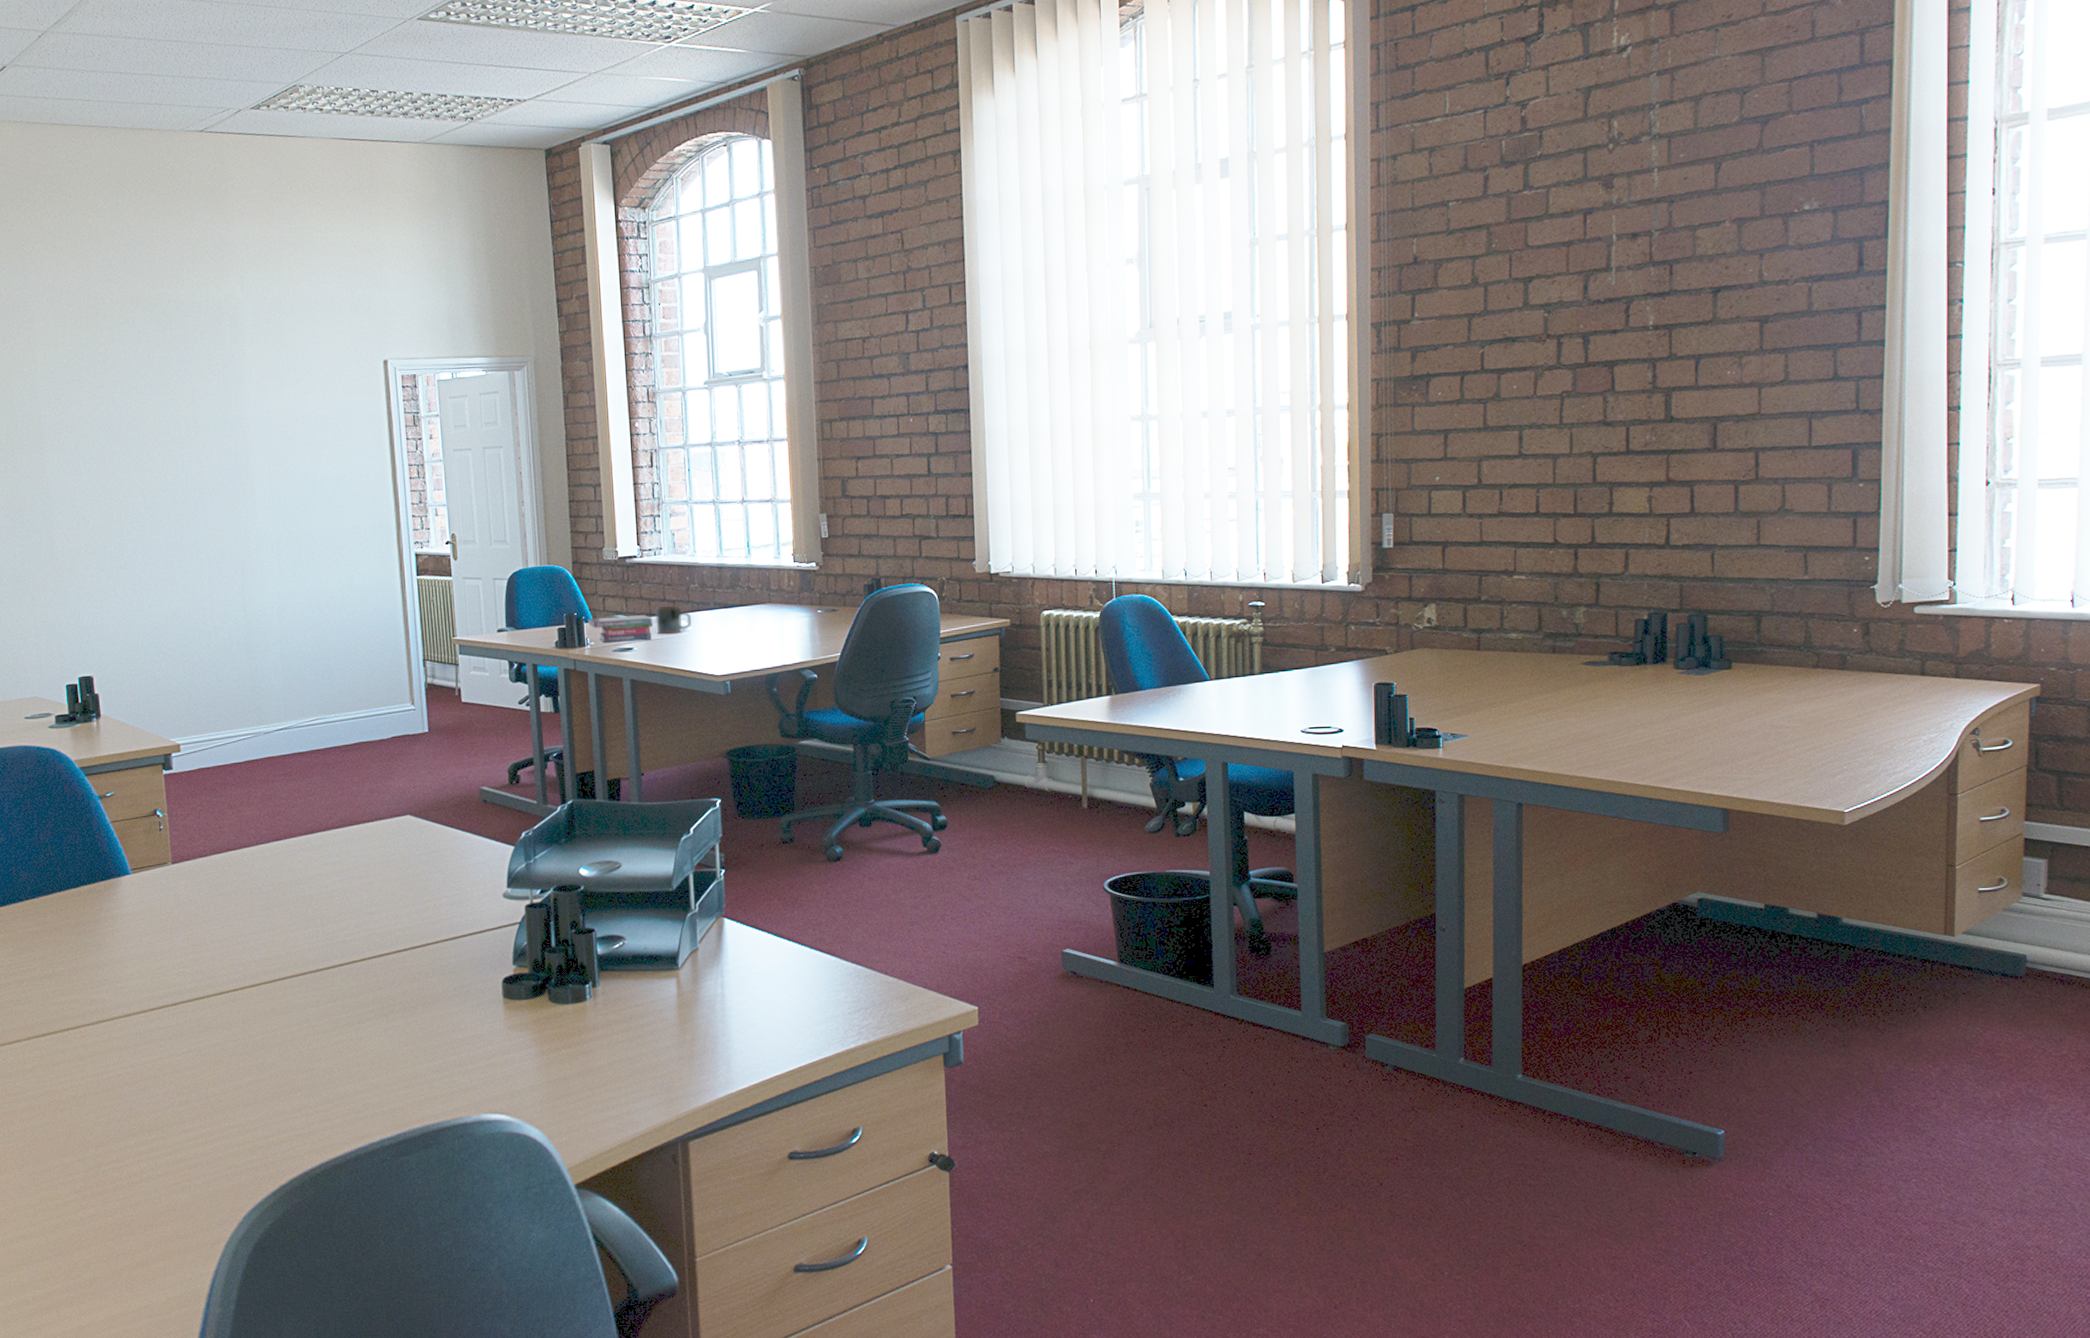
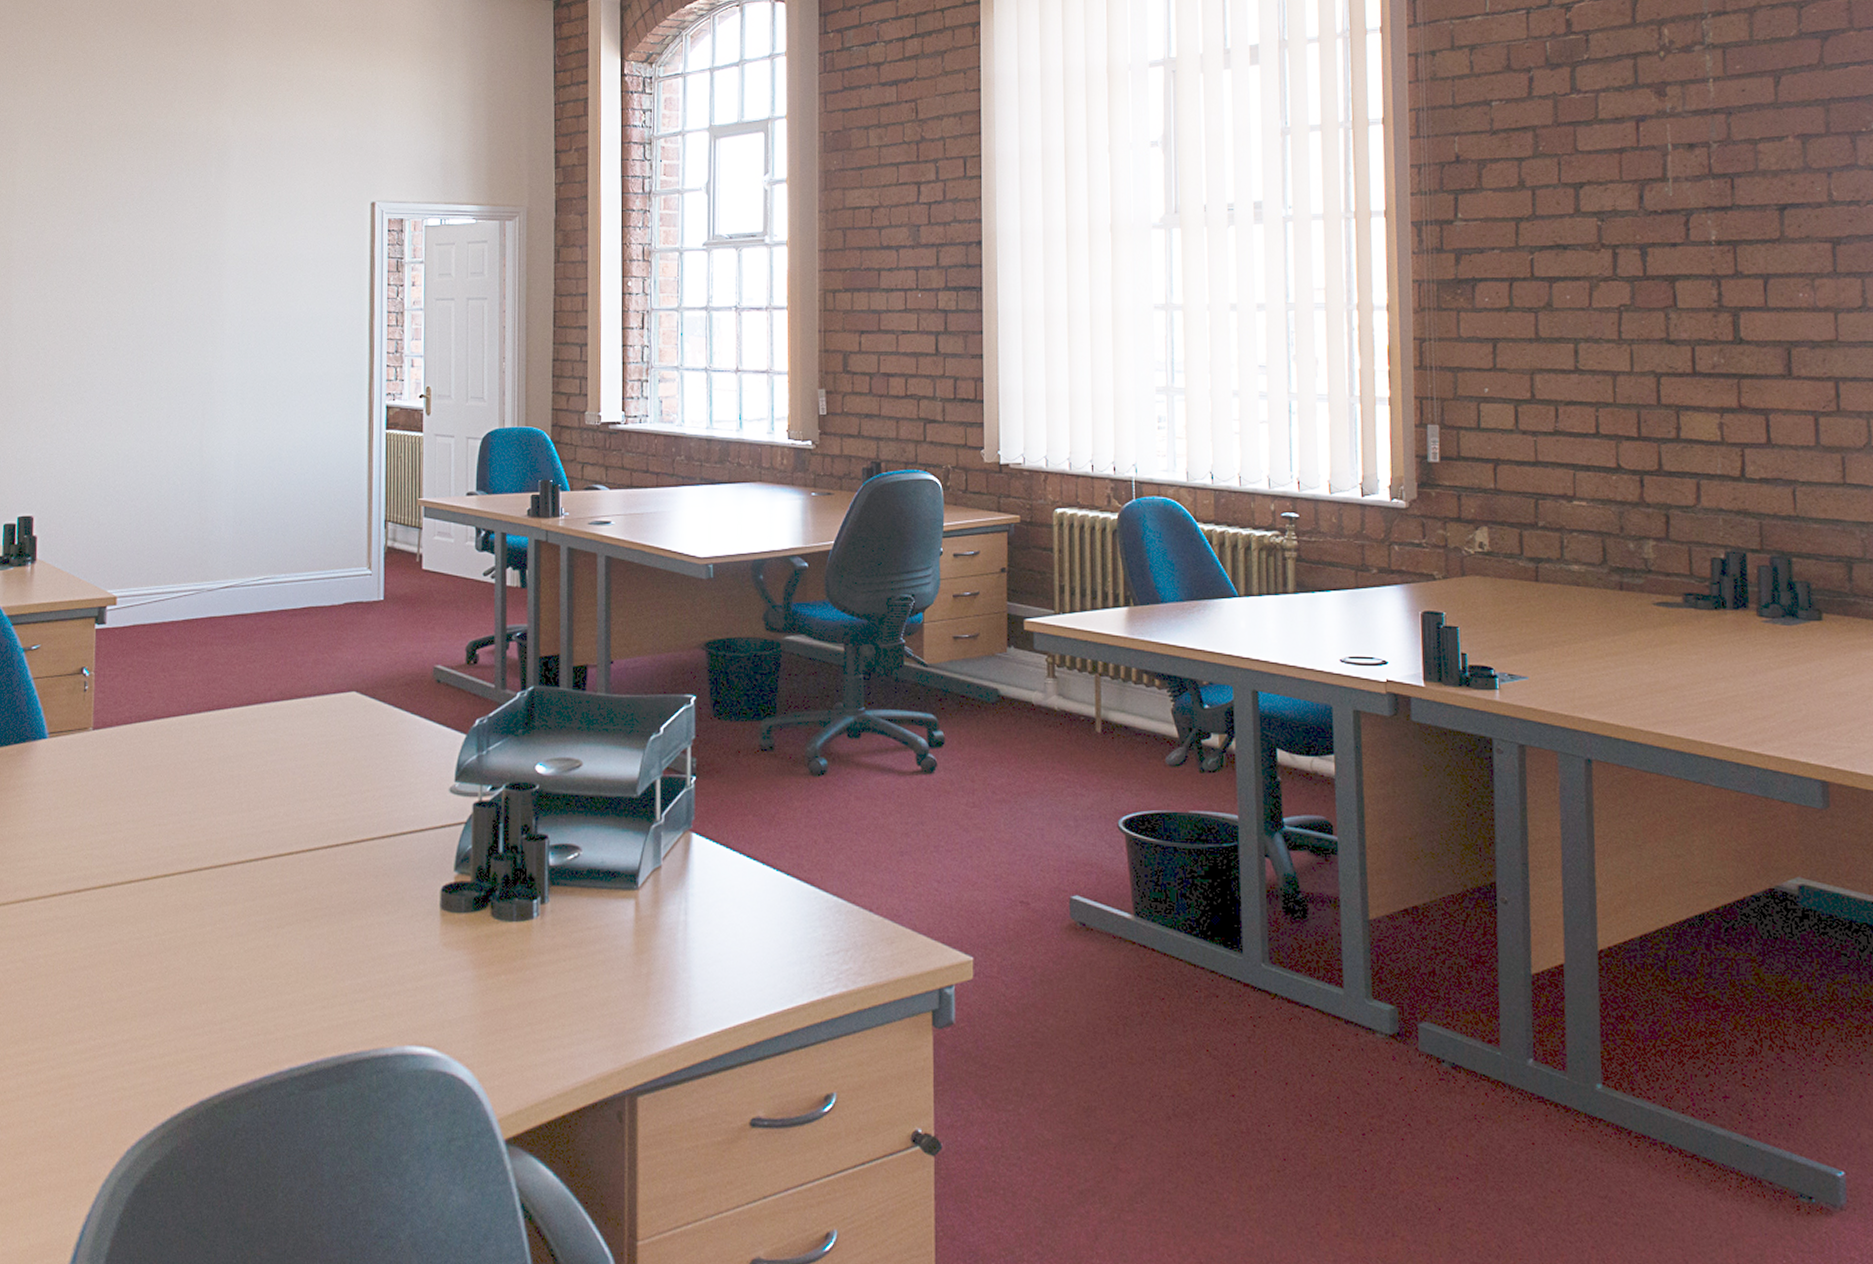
books: present [588,615,654,643] -> none [564,486,634,514]
mug: present [655,605,691,635] -> none [637,478,675,510]

